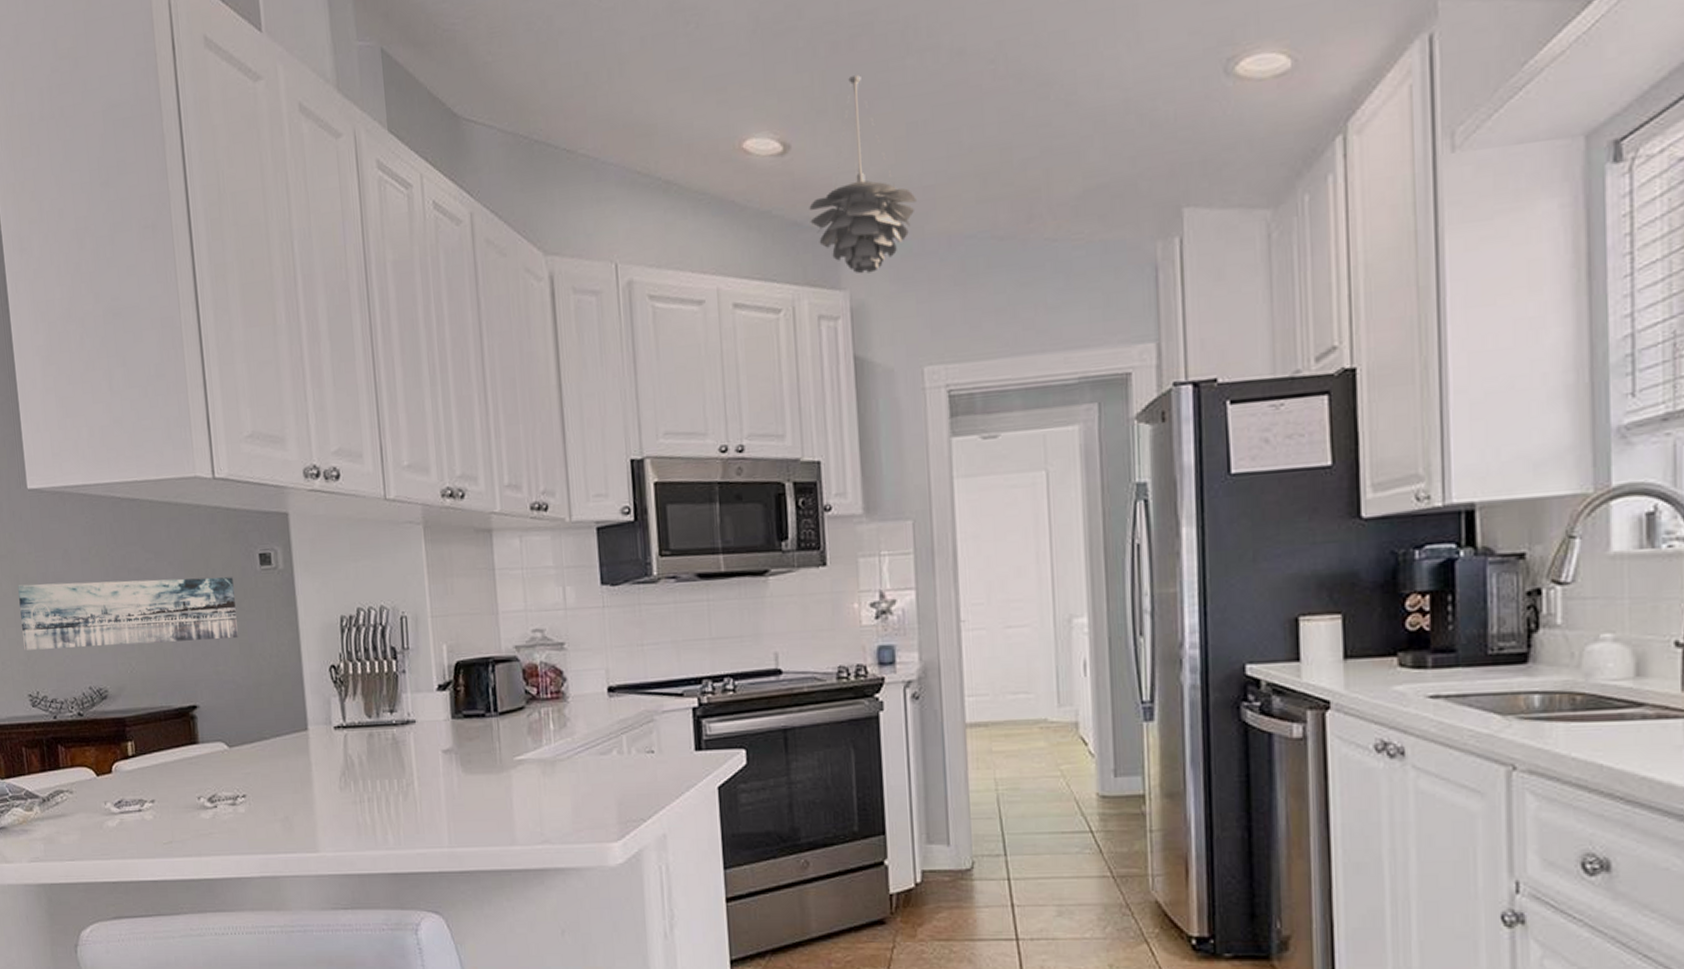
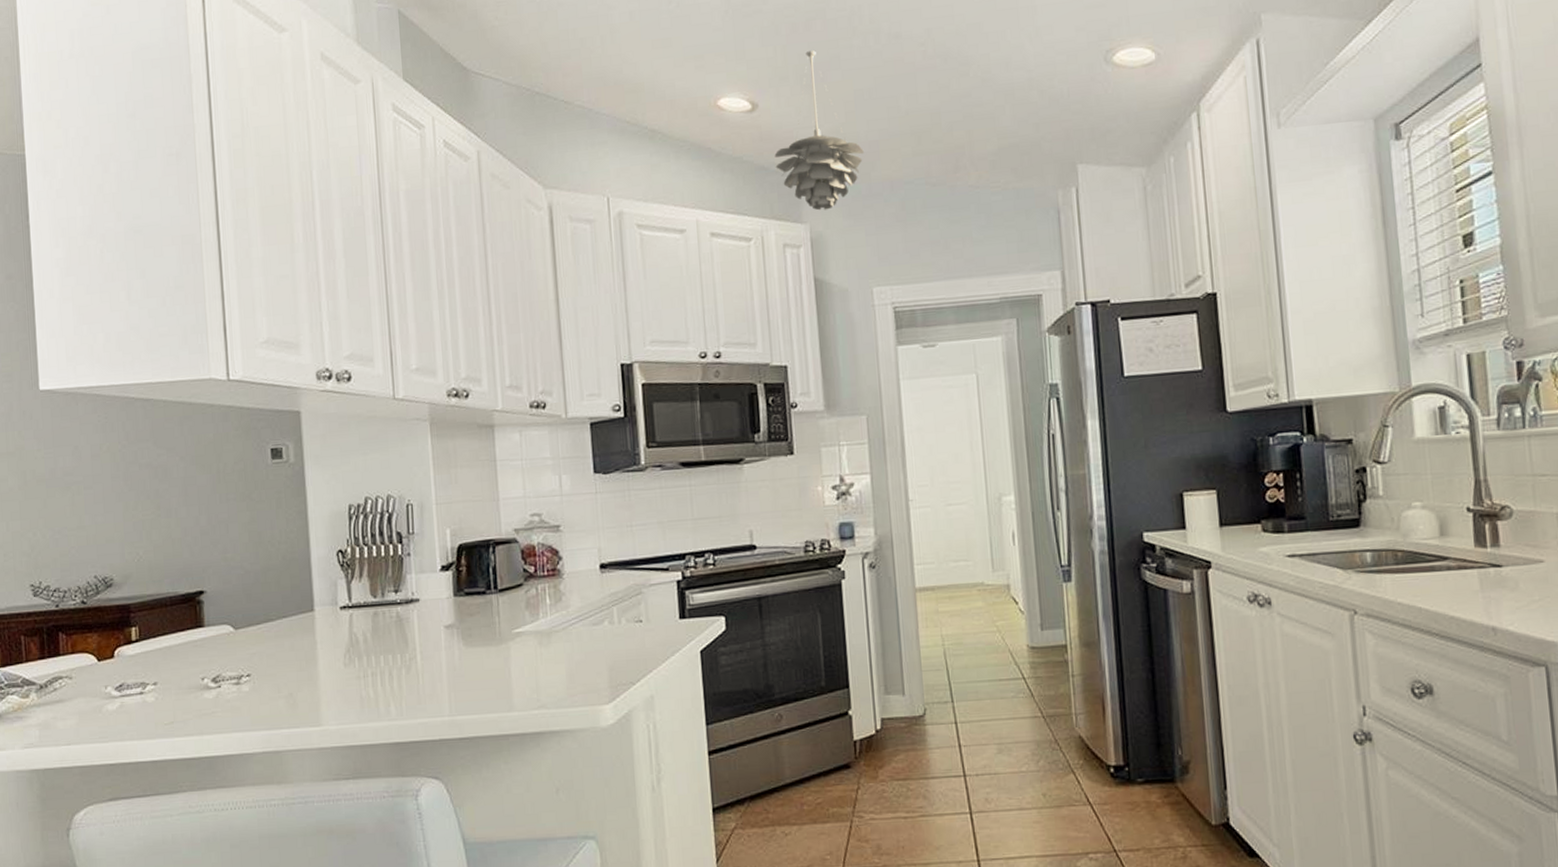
wall art: present [18,577,238,650] -> none [25,470,248,542]

